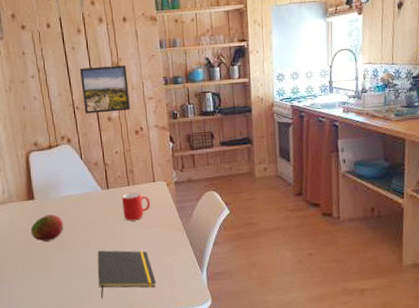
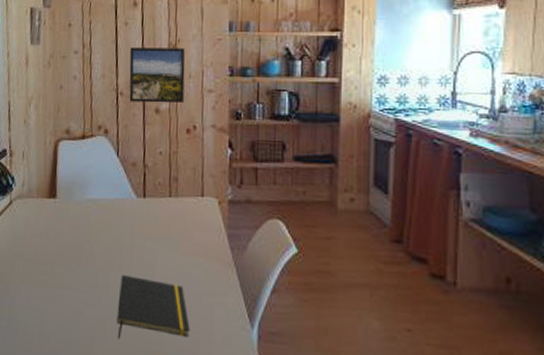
fruit: present [30,214,64,242] -> none [46,219,86,253]
cup: present [121,192,151,221] -> none [159,205,195,244]

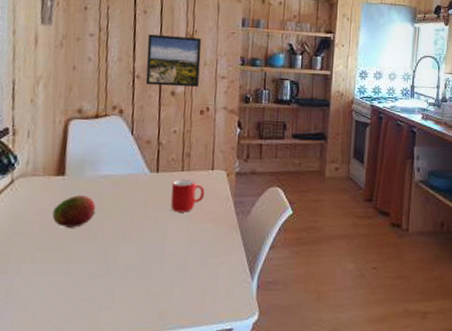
fruit: none [46,219,86,253] -> present [52,195,96,228]
notepad: present [116,275,190,340] -> none [125,245,197,305]
cup: none [159,205,195,244] -> present [170,178,205,213]

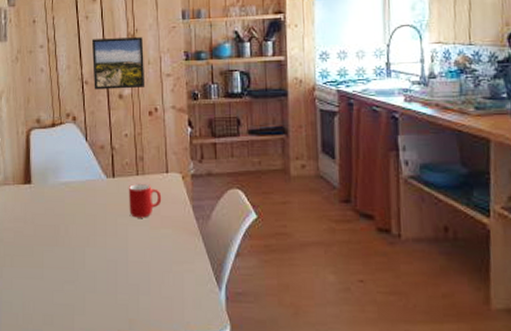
fruit: present [52,195,96,228] -> none [24,202,61,234]

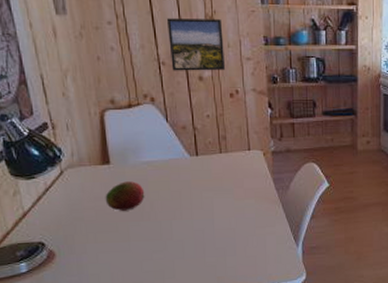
fruit: none [24,202,61,234] -> present [105,181,145,211]
cup: present [128,183,162,218] -> none [212,160,245,191]

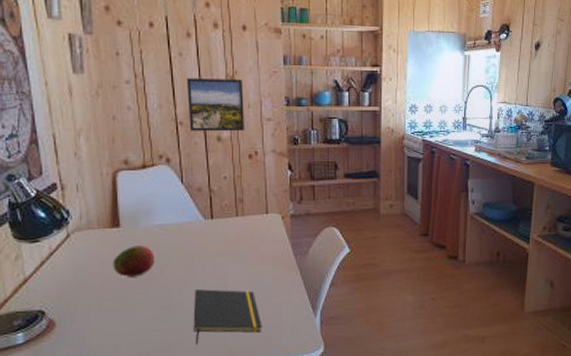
notepad: none [183,222,248,273] -> present [193,289,262,345]

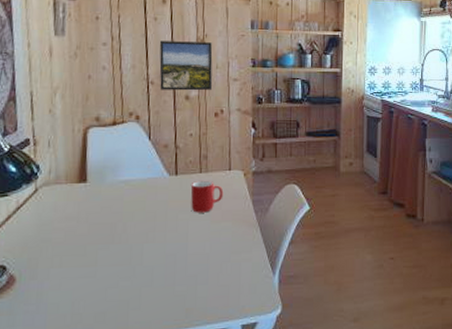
fruit: present [112,245,155,277] -> none [77,201,119,233]
notepad: present [193,289,262,345] -> none [151,246,221,304]
cup: none [227,223,262,257] -> present [190,180,224,213]

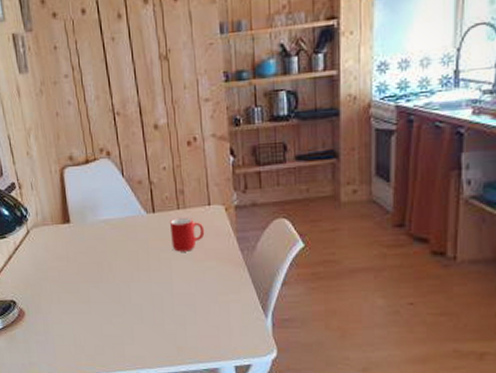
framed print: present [159,41,213,91] -> none [120,58,182,121]

